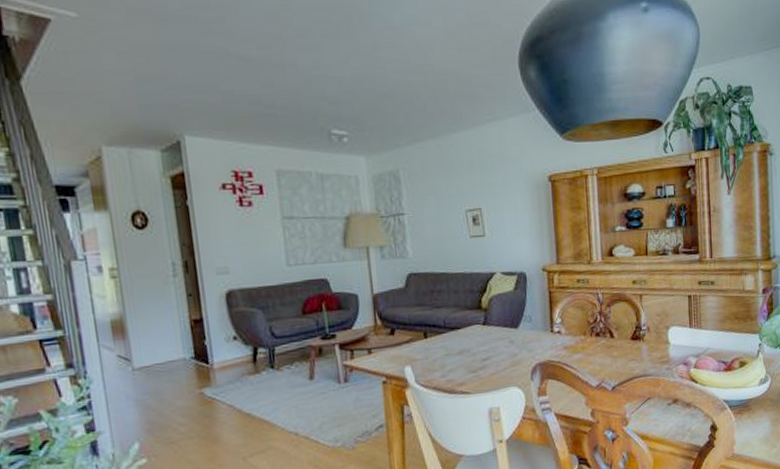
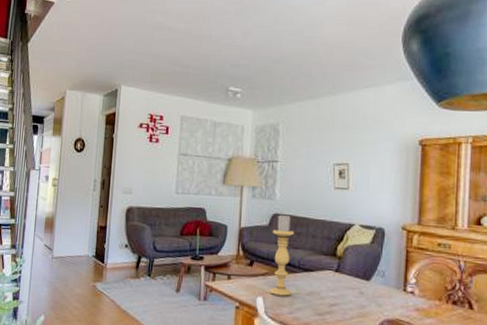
candle holder: none [411,272,441,361] -> present [269,214,294,296]

